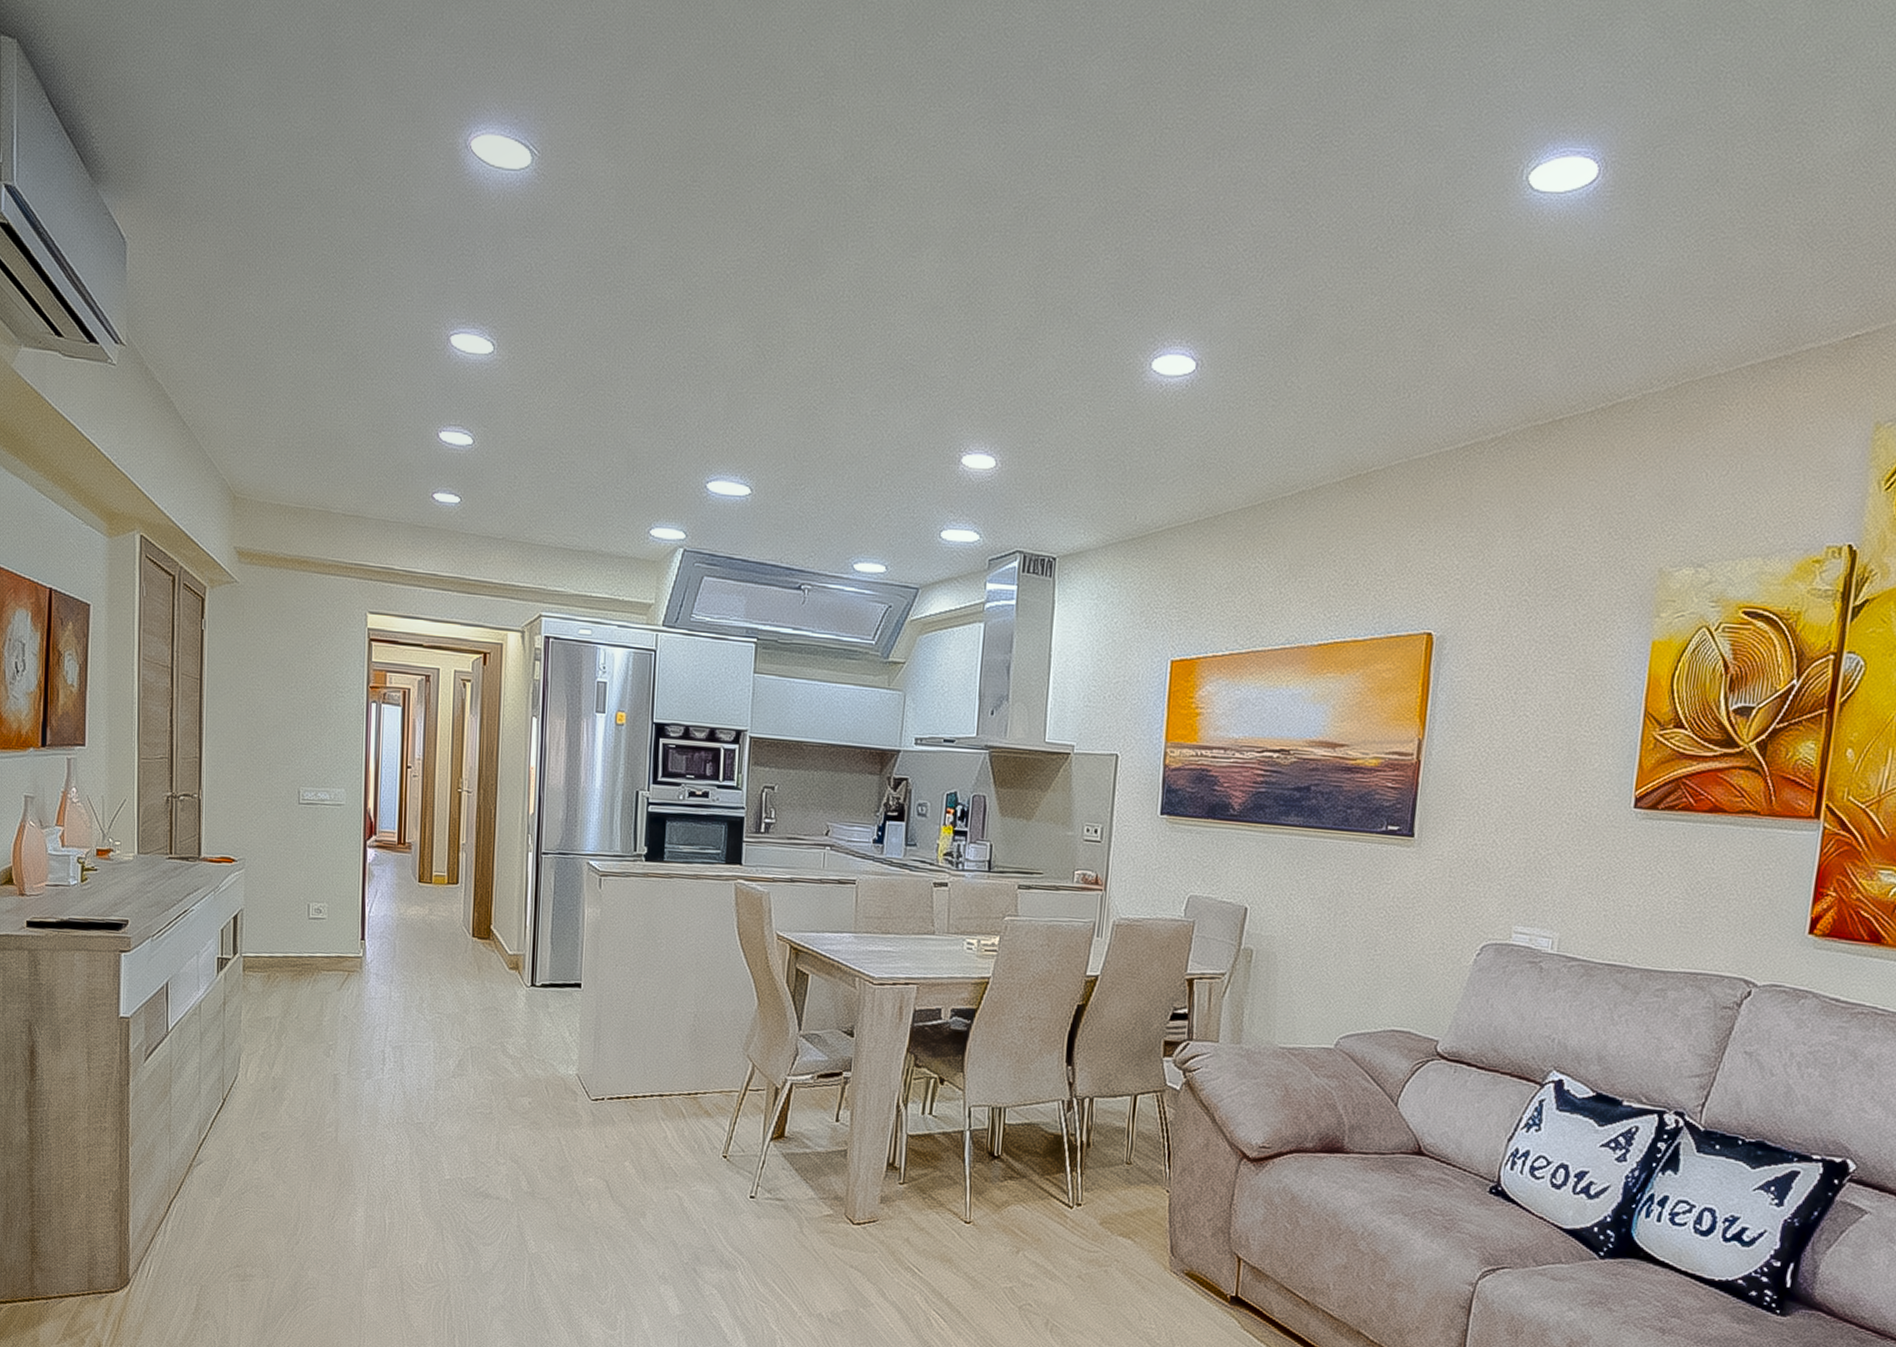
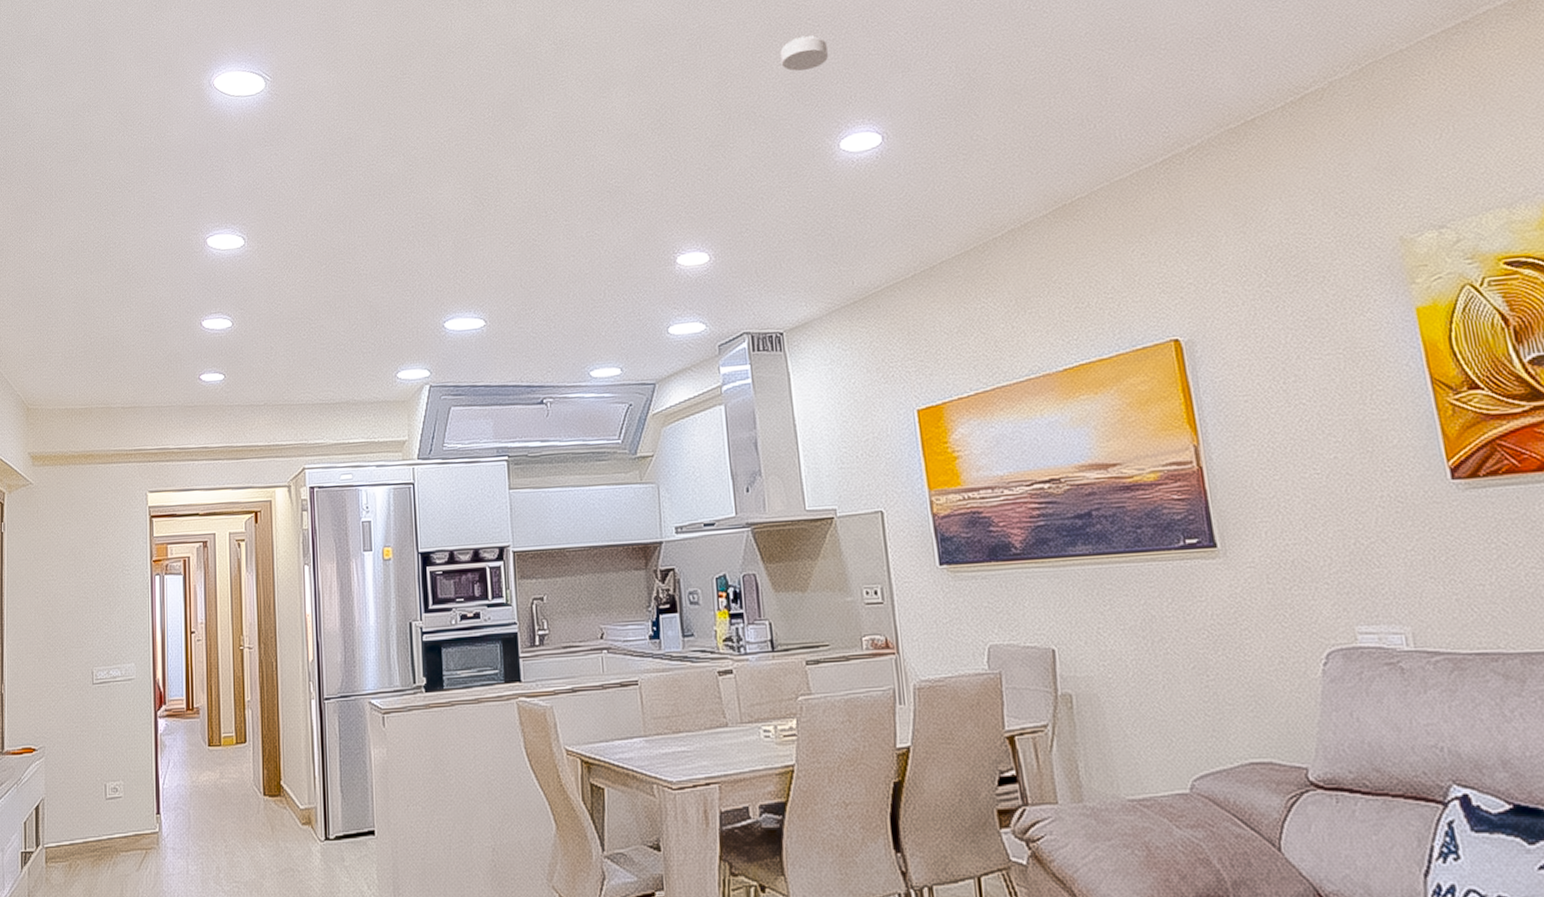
smoke detector: none [1109,229,1161,272] -> present [780,36,828,71]

